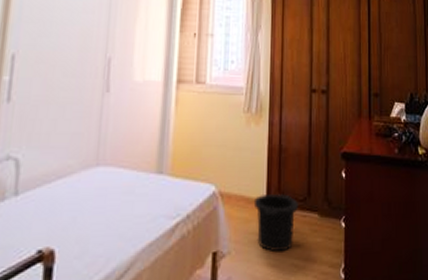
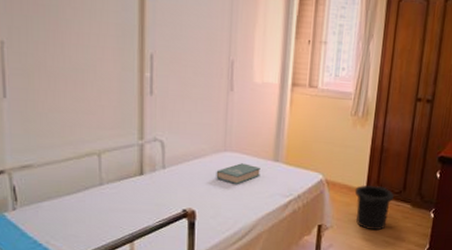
book: none [84,179,141,209] -> present [216,163,261,185]

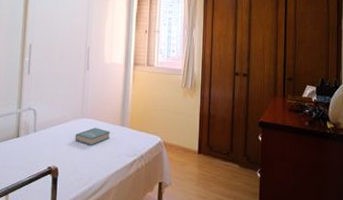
trash can: present [354,185,394,231] -> none [188,147,223,189]

